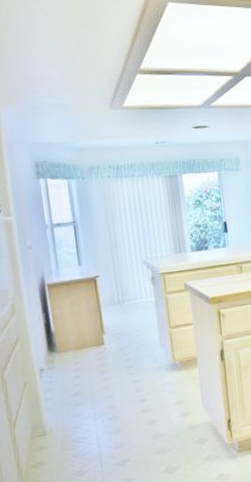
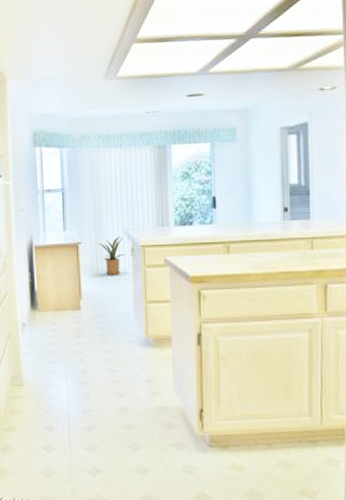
house plant: none [117,266,146,306] -> present [98,236,125,275]

